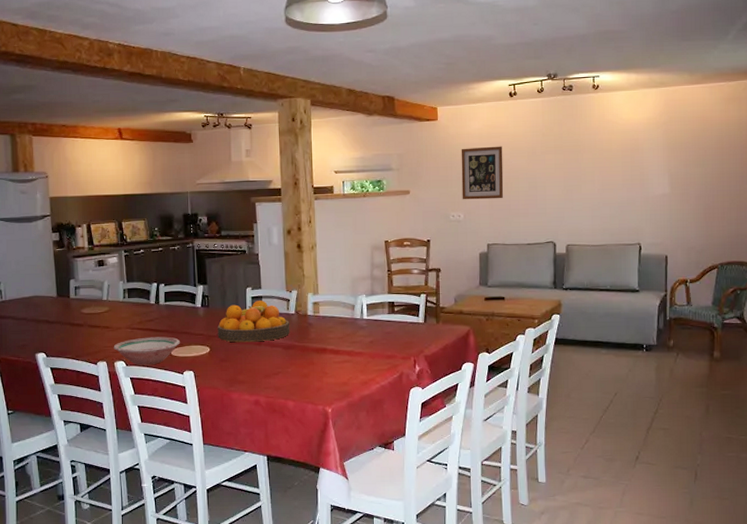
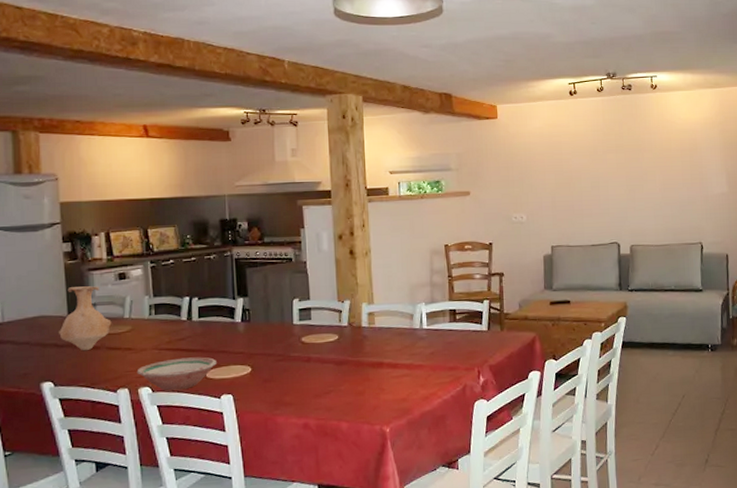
vase: none [50,271,93,328] -> present [59,286,112,351]
fruit bowl: present [217,301,290,343] -> none [260,312,343,360]
wall art: present [461,146,504,200] -> none [522,145,567,201]

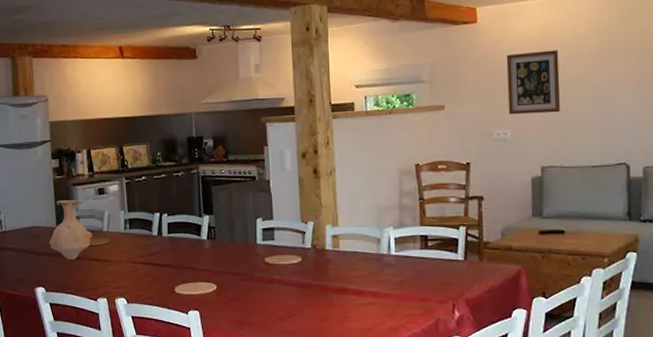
bowl: present [136,357,216,391] -> none [114,272,184,303]
wall art: none [522,145,567,201] -> present [506,50,561,115]

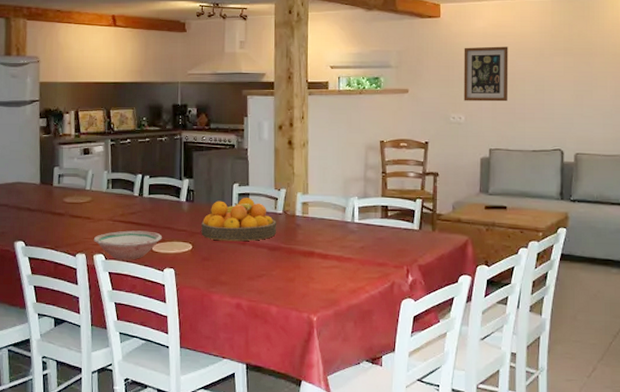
vase: present [49,200,93,261] -> none [32,158,75,217]
bowl: none [114,272,184,303] -> present [93,230,162,260]
fruit bowl: none [225,233,306,280] -> present [201,198,277,242]

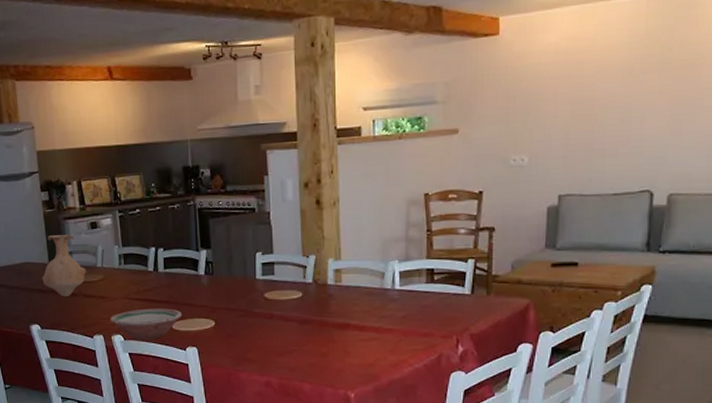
vase: none [32,158,75,217] -> present [42,235,87,298]
fruit bowl: present [201,198,277,242] -> none [223,267,307,316]
wall art: present [463,46,509,102] -> none [527,65,587,139]

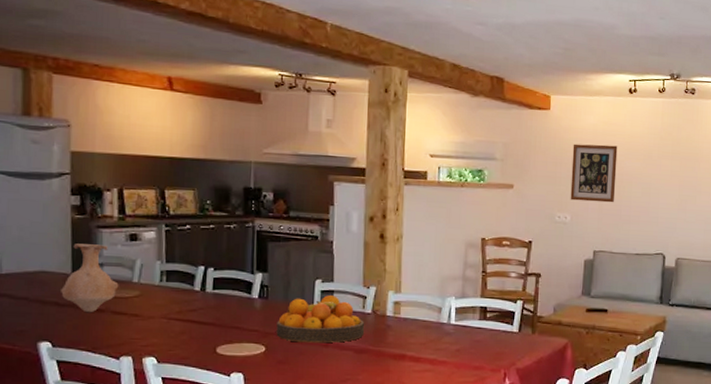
bowl: present [110,308,182,340] -> none [142,330,229,364]
fruit bowl: none [223,267,307,316] -> present [276,295,365,343]
wall art: none [527,65,587,139] -> present [570,143,618,203]

